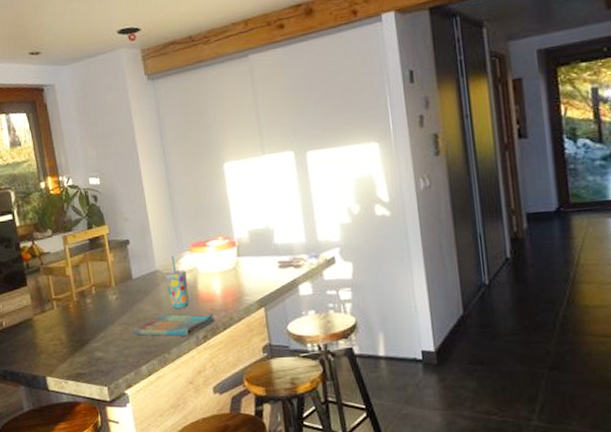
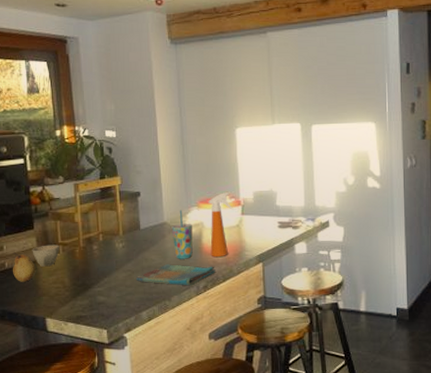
fruit: none [9,310,33,341] -> present [13,252,36,282]
cup: none [27,300,54,324] -> present [32,244,60,267]
spray bottle: none [200,232,229,305] -> present [208,191,234,258]

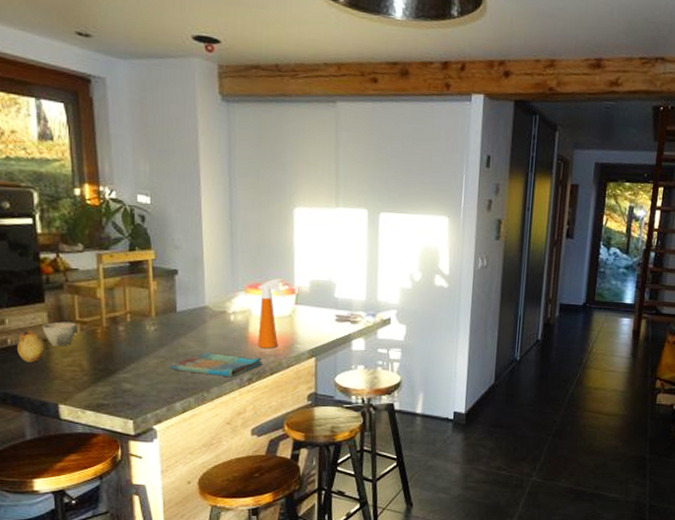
cup: present [171,210,193,259] -> none [213,294,238,348]

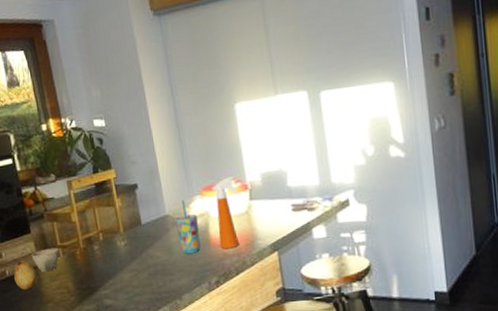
dish towel: present [169,352,262,377] -> none [142,259,227,283]
cup: none [213,294,238,348] -> present [174,200,201,254]

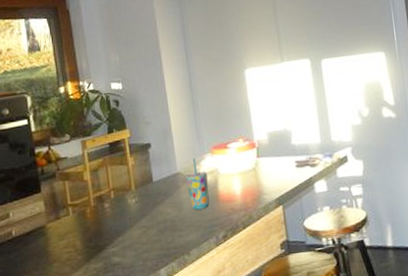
fruit: present [12,259,38,290] -> none [19,218,45,250]
cup: present [31,247,60,272] -> none [40,206,70,231]
spray bottle: present [212,175,241,250] -> none [221,134,249,205]

